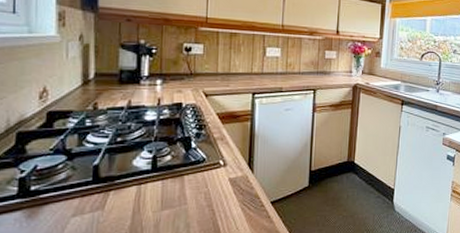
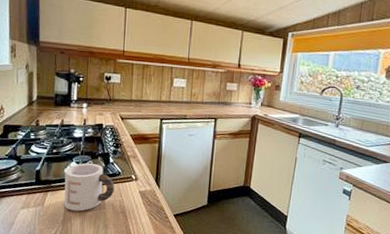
mug: none [131,151,199,211] -> present [63,163,115,211]

